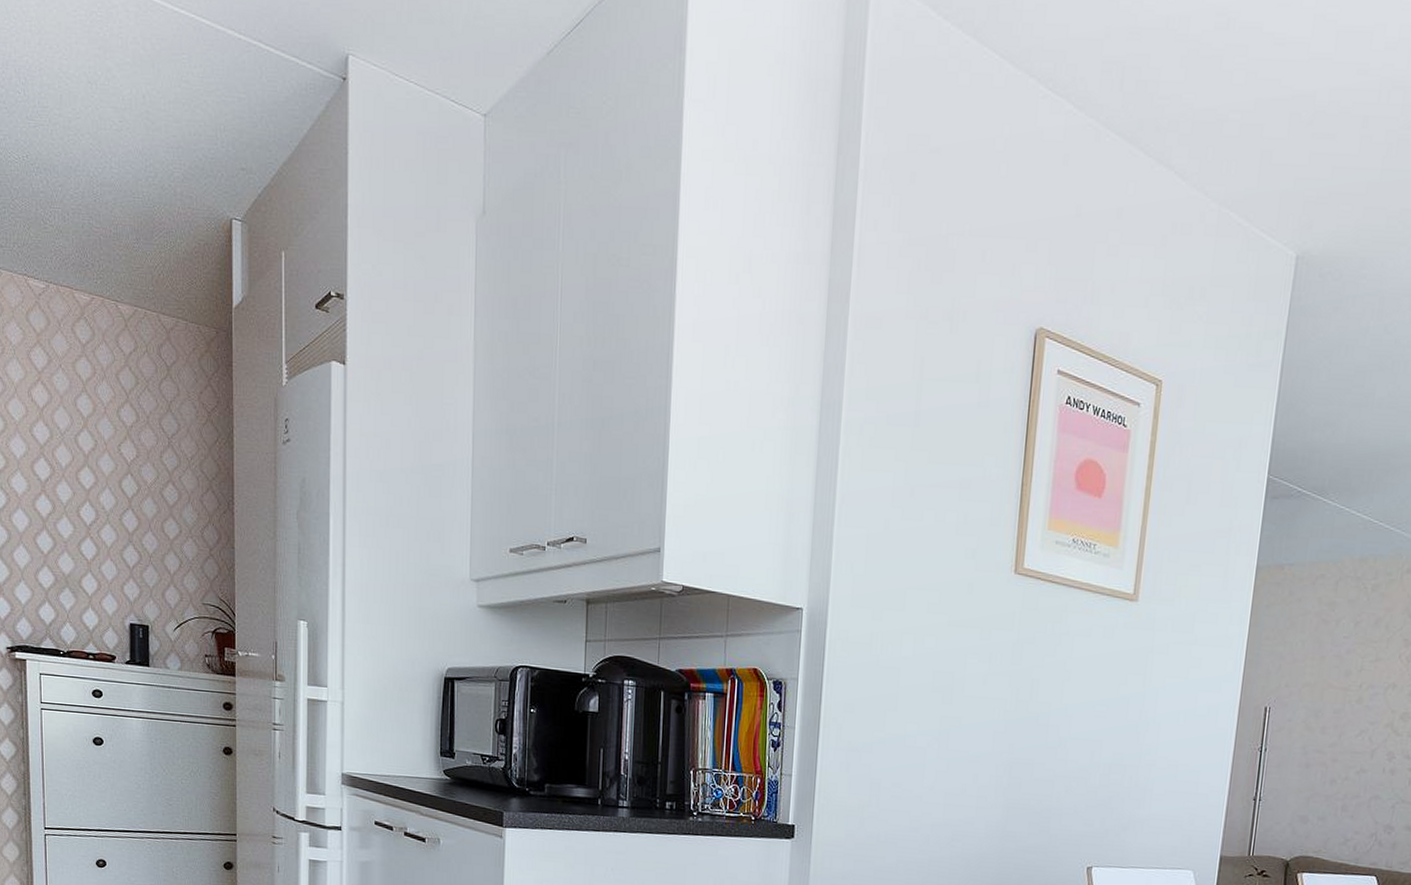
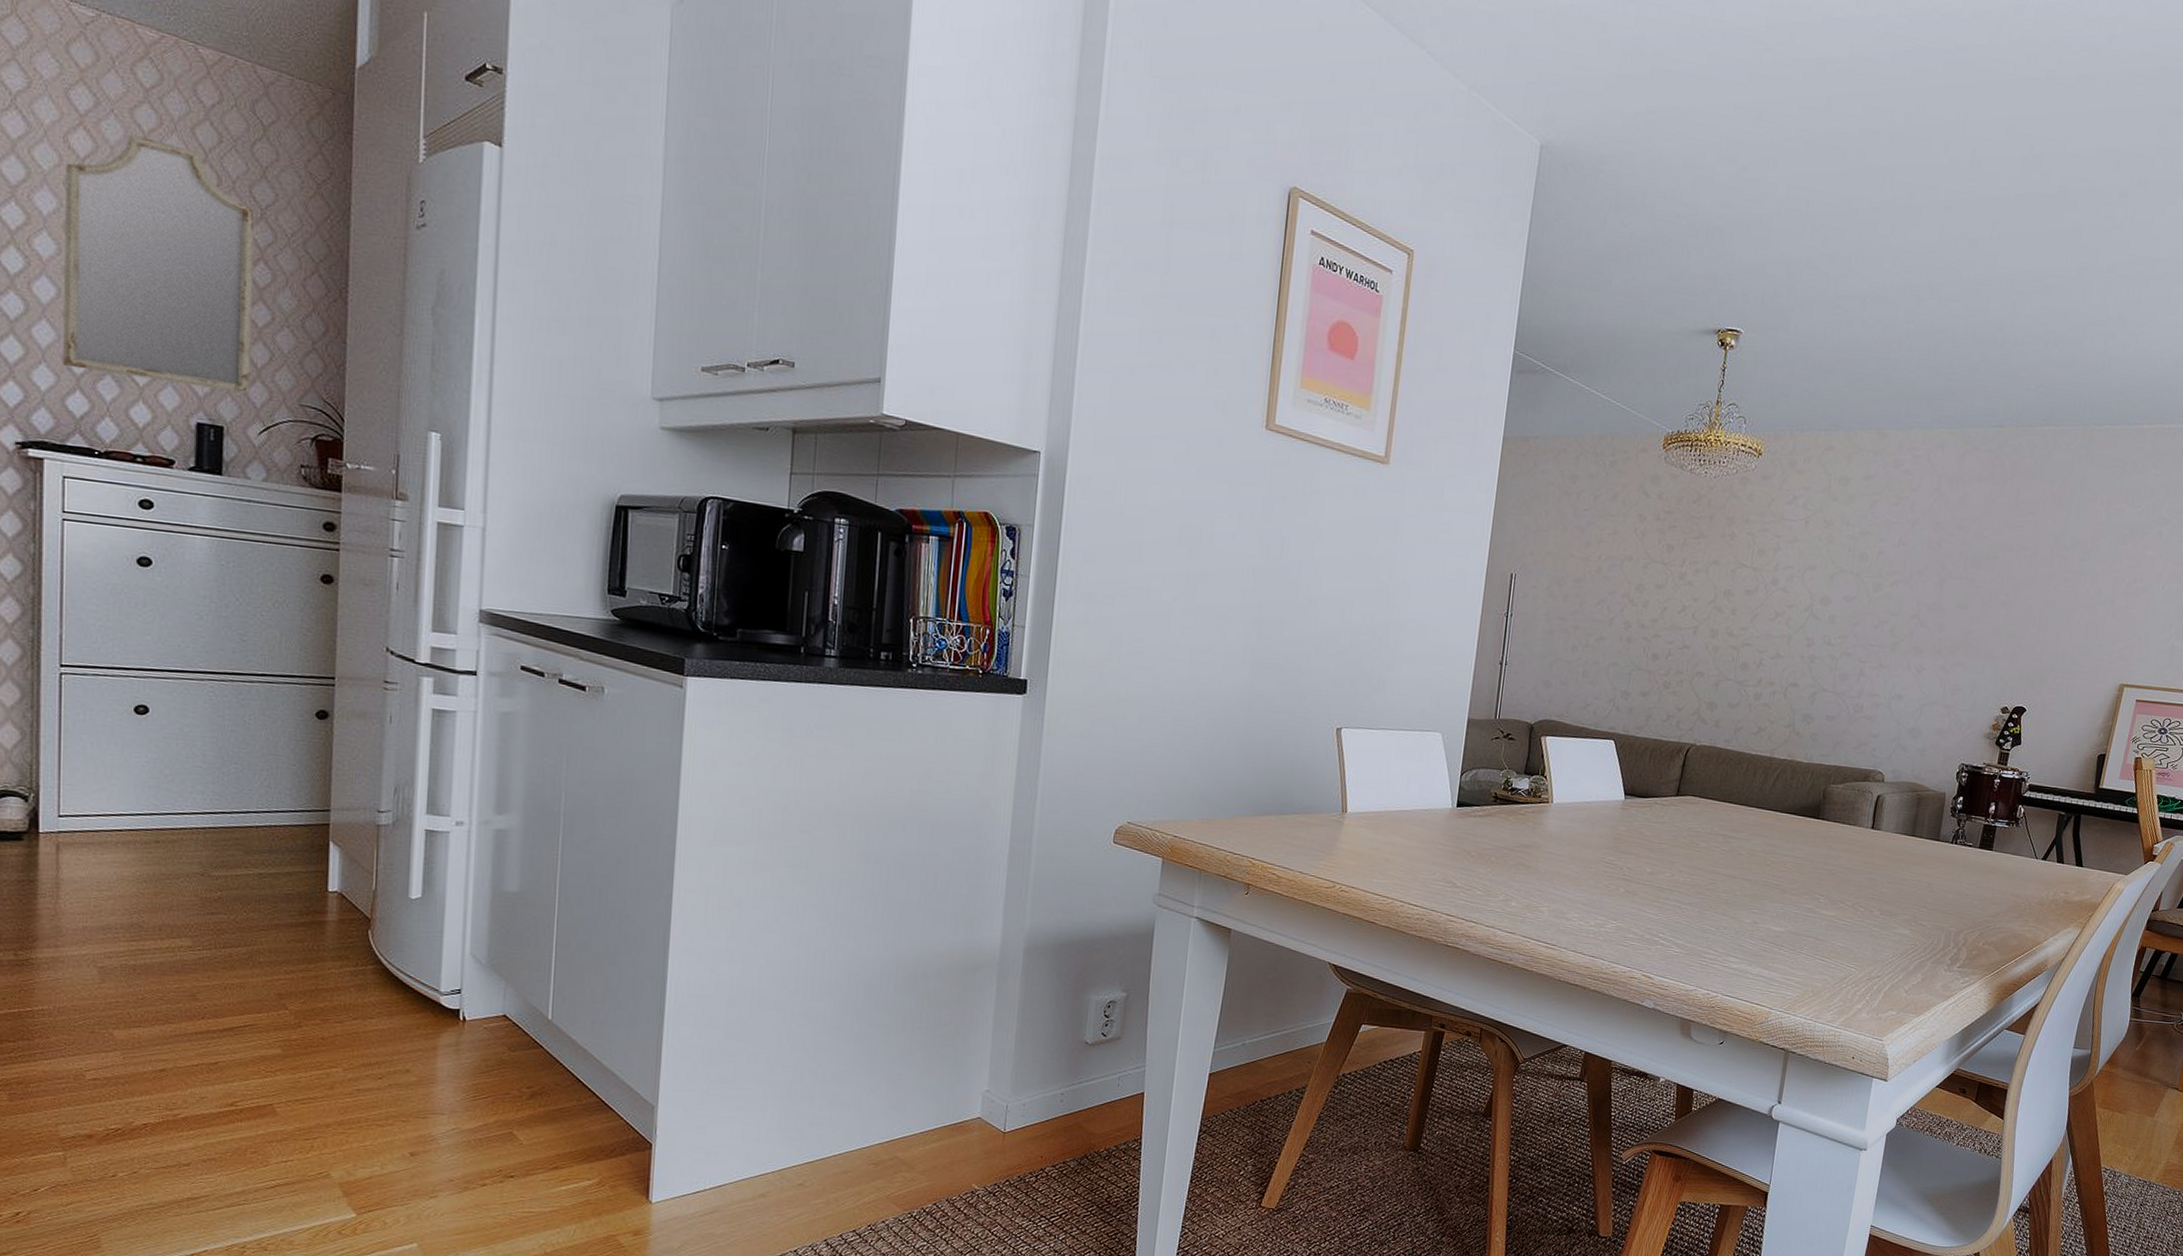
home mirror: none [31,383,166,597] -> present [63,133,255,395]

